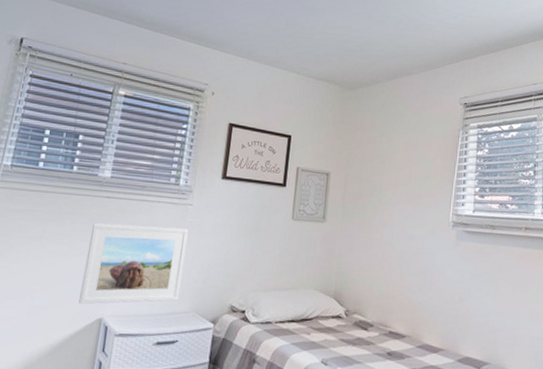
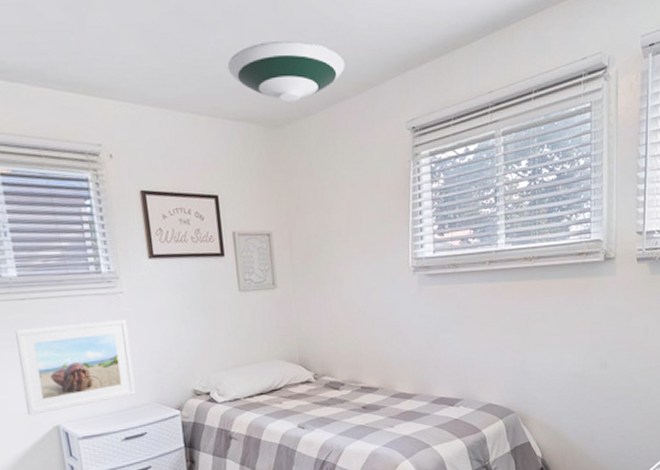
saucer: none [320,26,414,72] -> present [227,40,345,102]

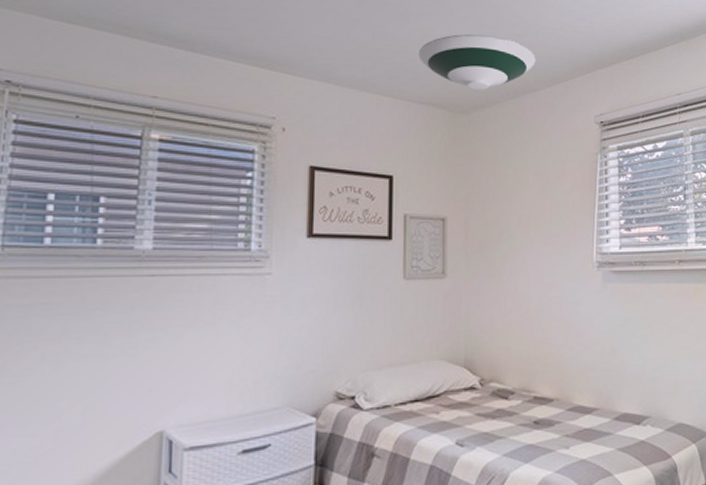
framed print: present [15,320,136,416] -> none [127,305,270,417]

